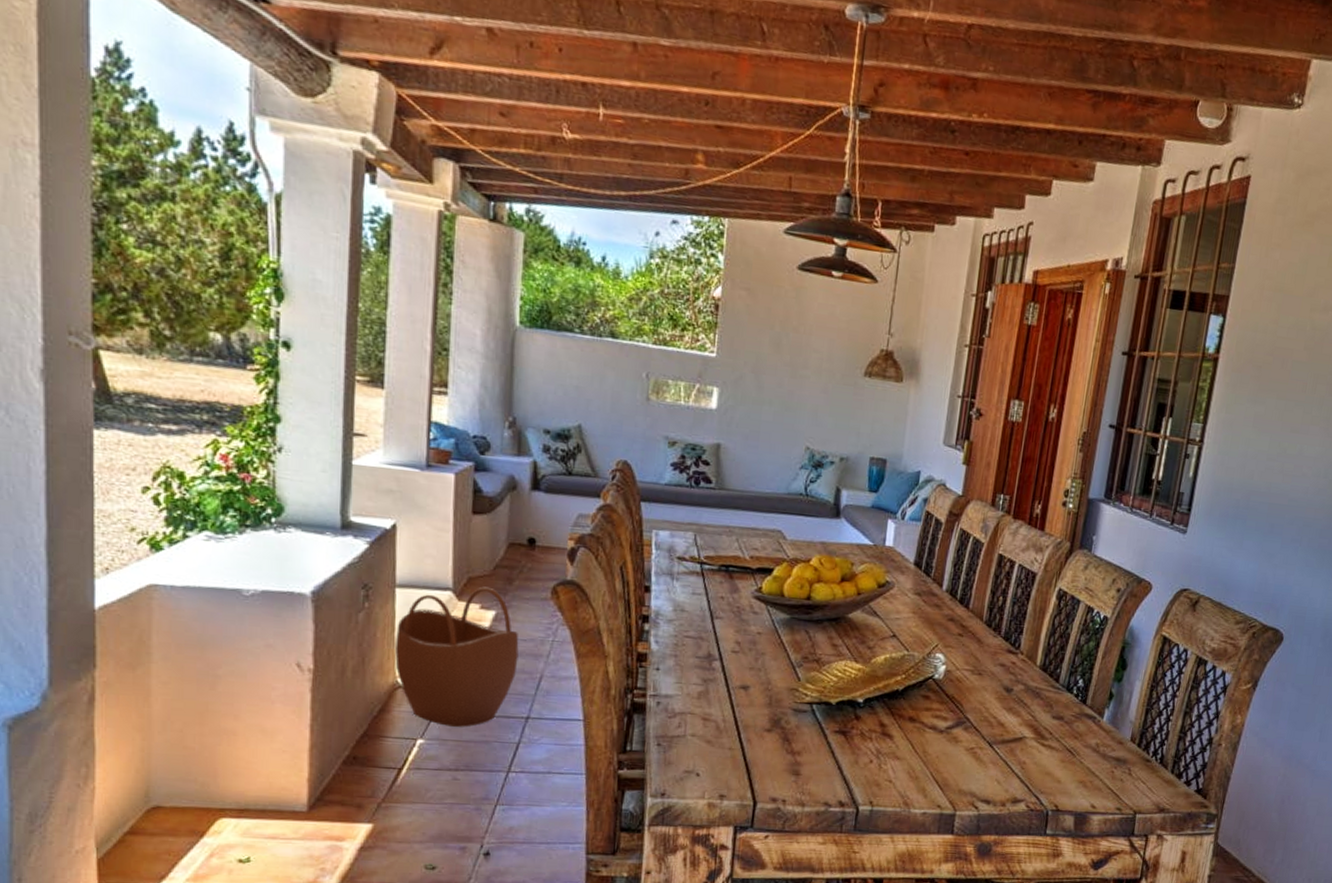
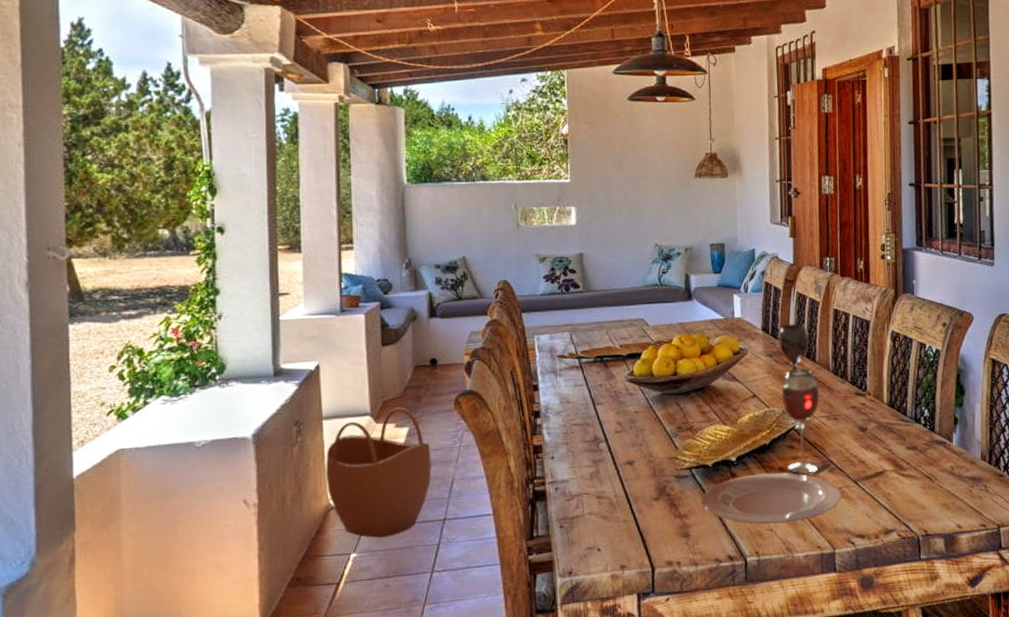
plate: none [818,720,974,777] -> present [701,472,842,524]
wineglass: none [919,613,967,728] -> present [781,368,820,474]
wine glass: none [930,562,965,614] -> present [779,323,809,370]

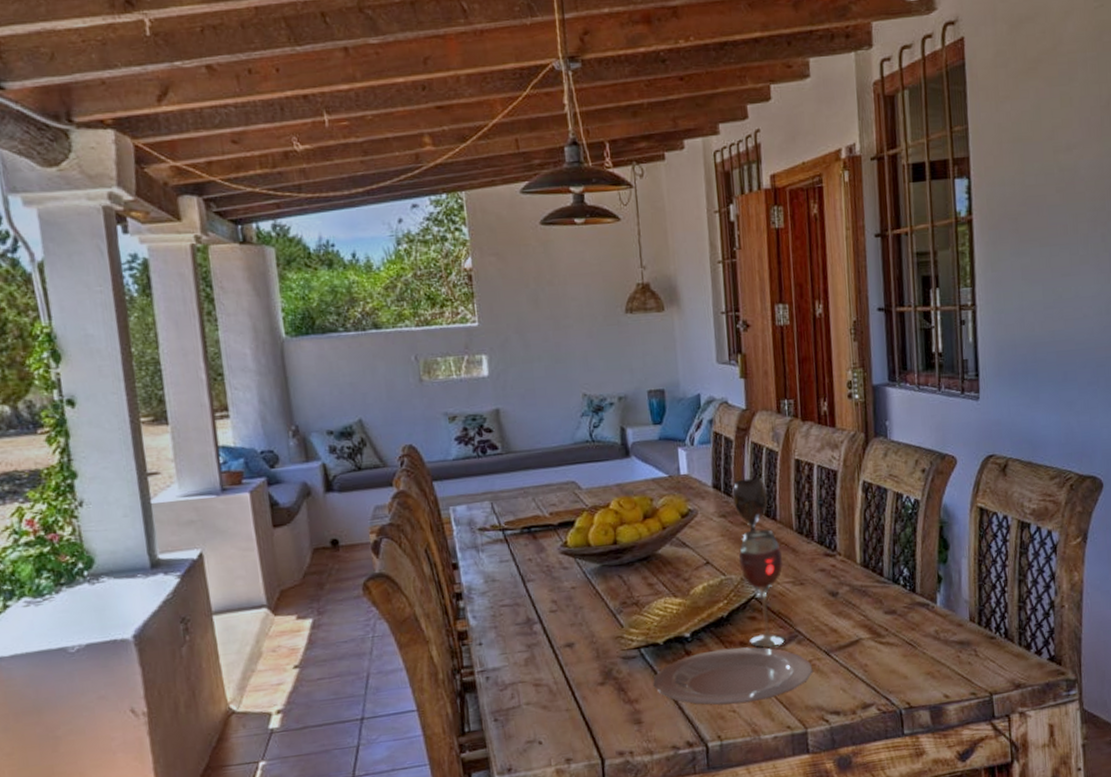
woven basket: present [325,407,432,538] -> none [220,596,343,743]

